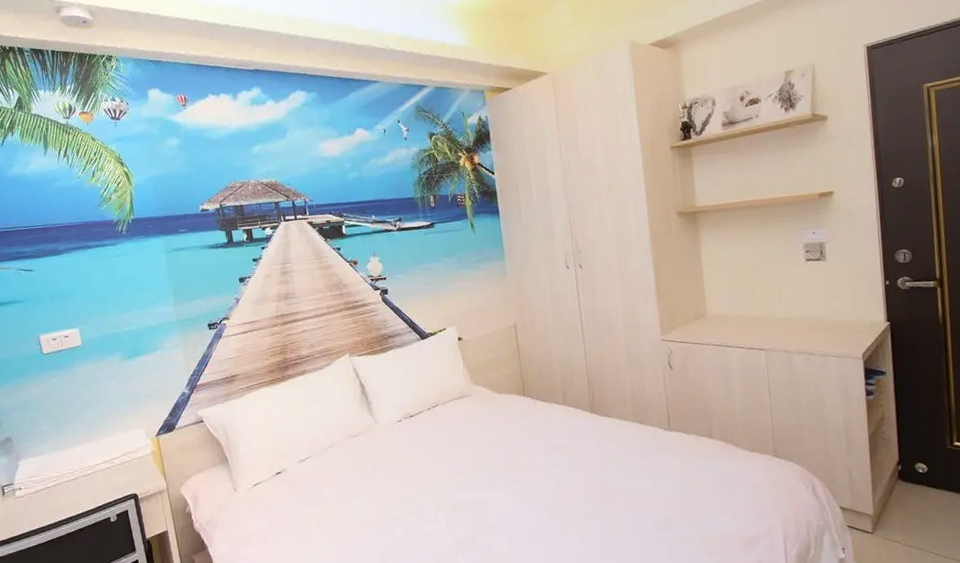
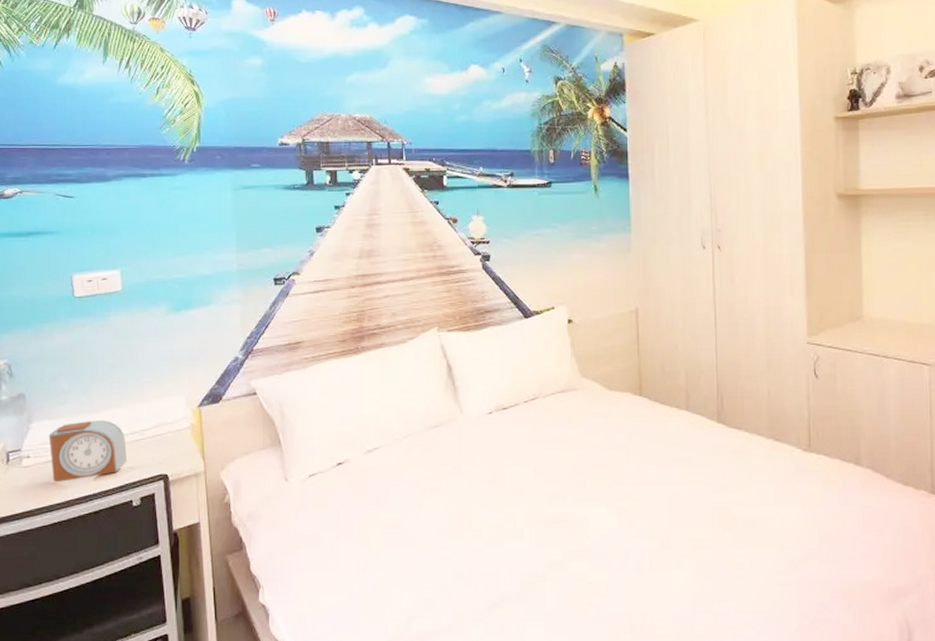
alarm clock: none [35,453,102,507] -> present [49,420,127,482]

